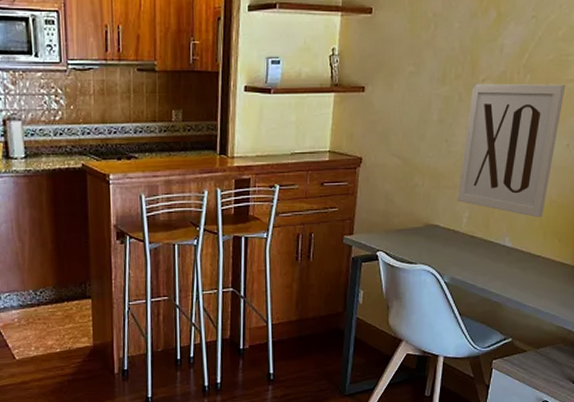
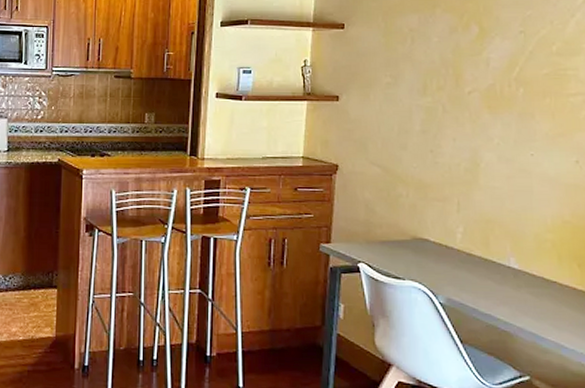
wall art: present [457,83,566,218] -> none [448,95,567,239]

